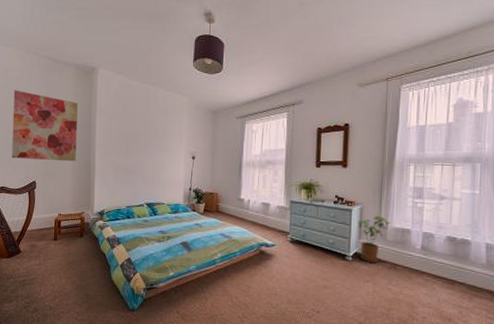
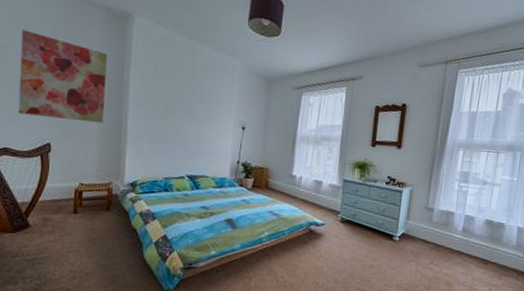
house plant: present [358,215,391,264] -> none [406,197,438,244]

